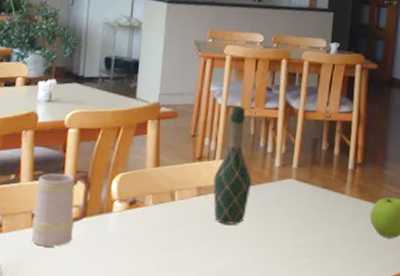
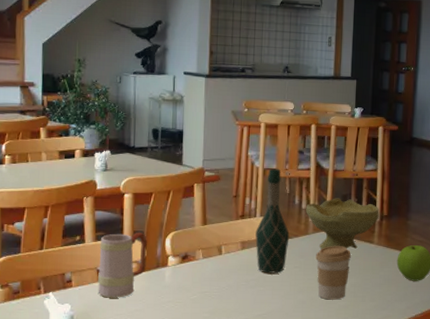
bowl: none [271,141,353,200] -> present [306,198,379,250]
coffee cup: none [280,195,320,257] -> present [316,245,351,300]

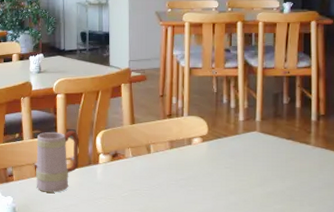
wine bottle: present [255,168,290,274] -> none [184,67,219,174]
bowl: present [306,198,379,250] -> none [235,96,315,151]
coffee cup: present [316,245,351,300] -> none [247,146,285,203]

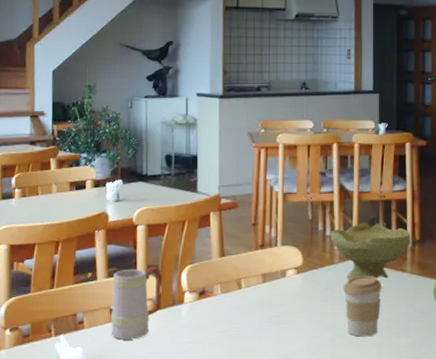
bowl: none [235,96,315,151] -> present [330,222,410,280]
coffee cup: none [247,146,285,203] -> present [343,275,382,337]

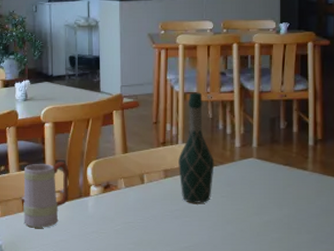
wine bottle: none [277,193,314,309] -> present [178,92,214,203]
bowl: present [330,222,410,280] -> none [231,121,312,177]
coffee cup: present [343,275,382,337] -> none [244,172,283,232]

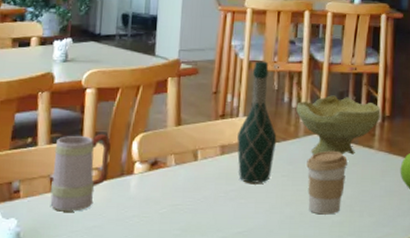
bowl: none [231,121,312,177] -> present [296,95,381,156]
coffee cup: none [244,172,283,232] -> present [306,150,348,215]

